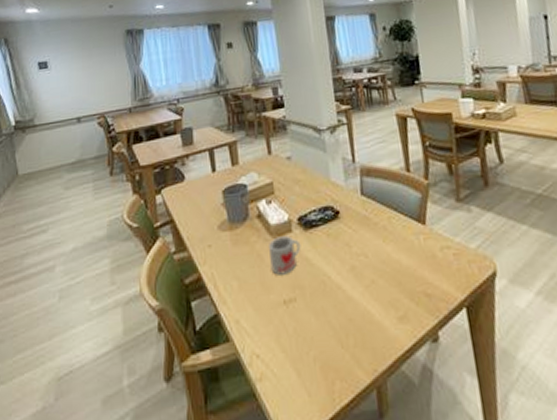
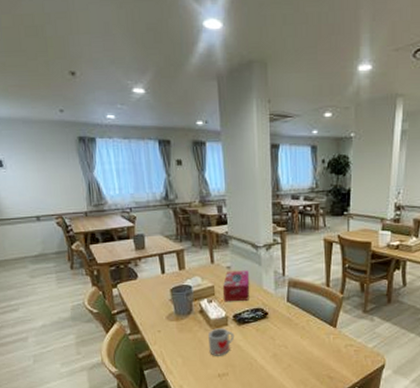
tissue box: none [282,159,315,202] -> present [222,270,250,302]

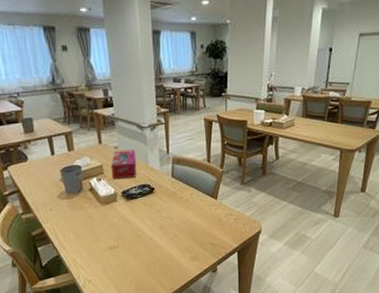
mug: present [208,328,235,356] -> none [99,204,124,231]

